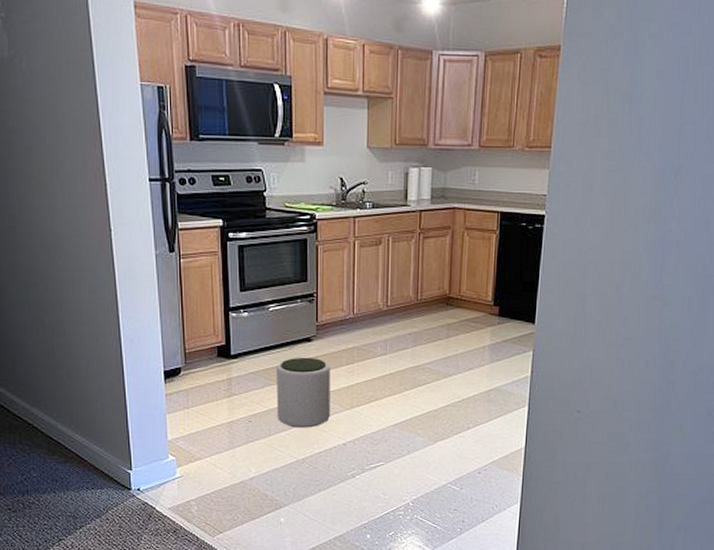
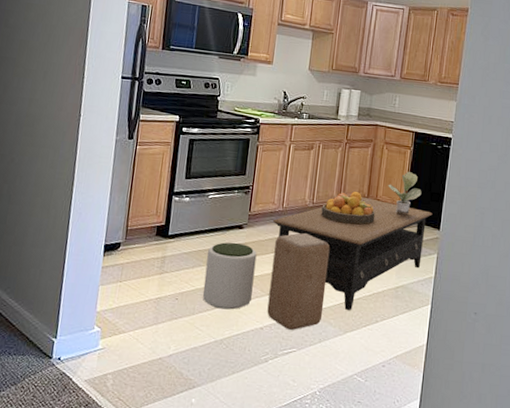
coffee table: none [343,295,526,420] -> present [272,197,433,311]
stool: none [348,339,411,443] -> present [267,232,330,330]
fruit bowl: none [397,289,460,326] -> present [321,192,376,225]
potted plant: none [472,260,512,309] -> present [388,172,422,214]

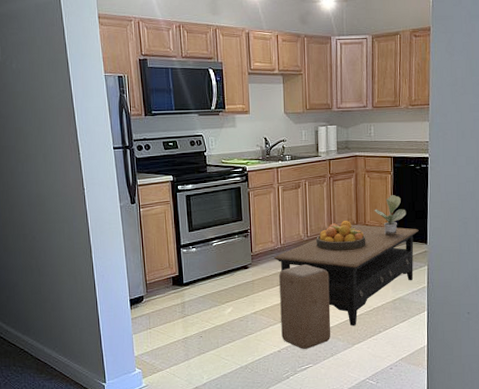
plant pot: present [202,242,257,310] -> none [221,281,266,340]

